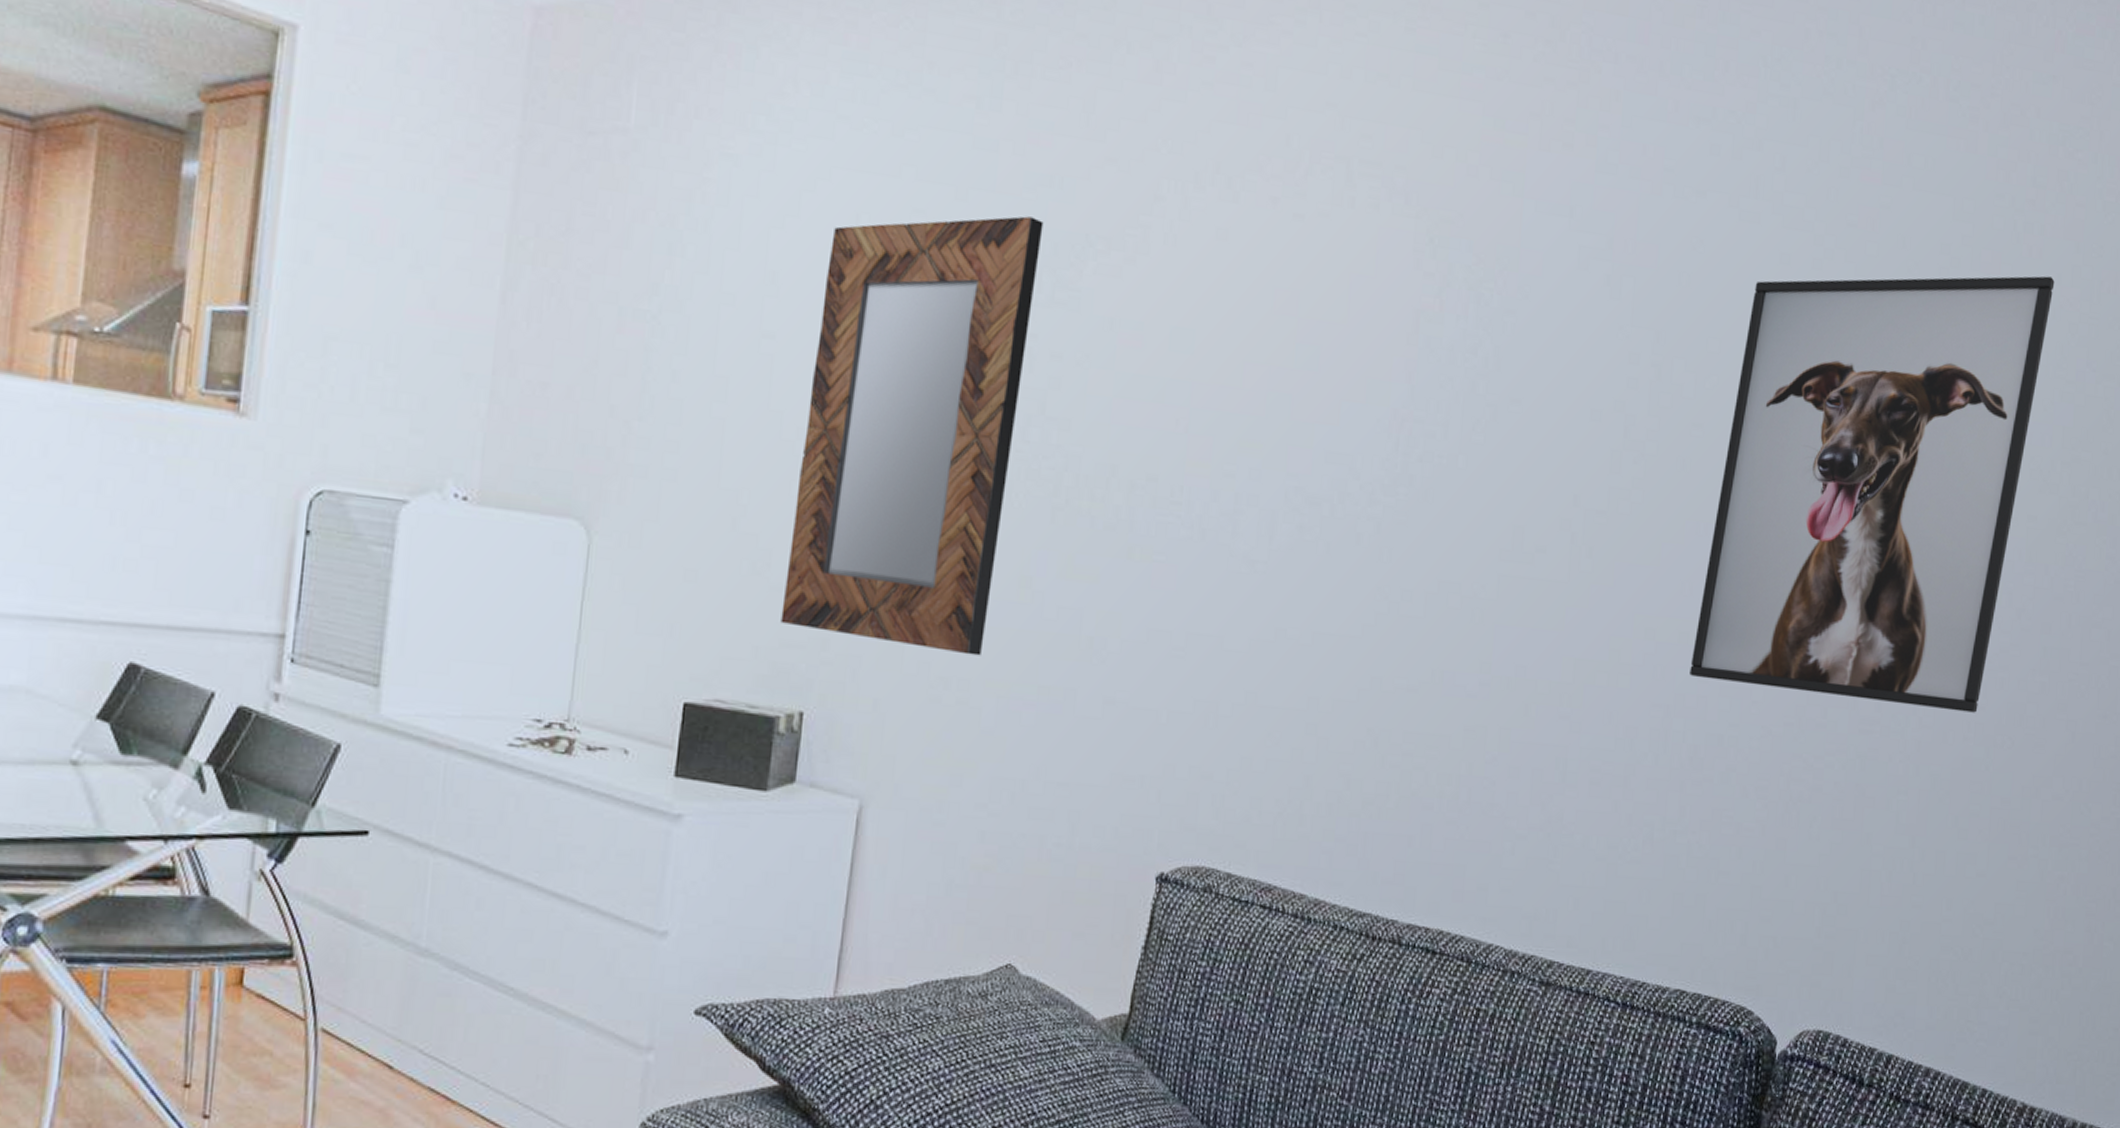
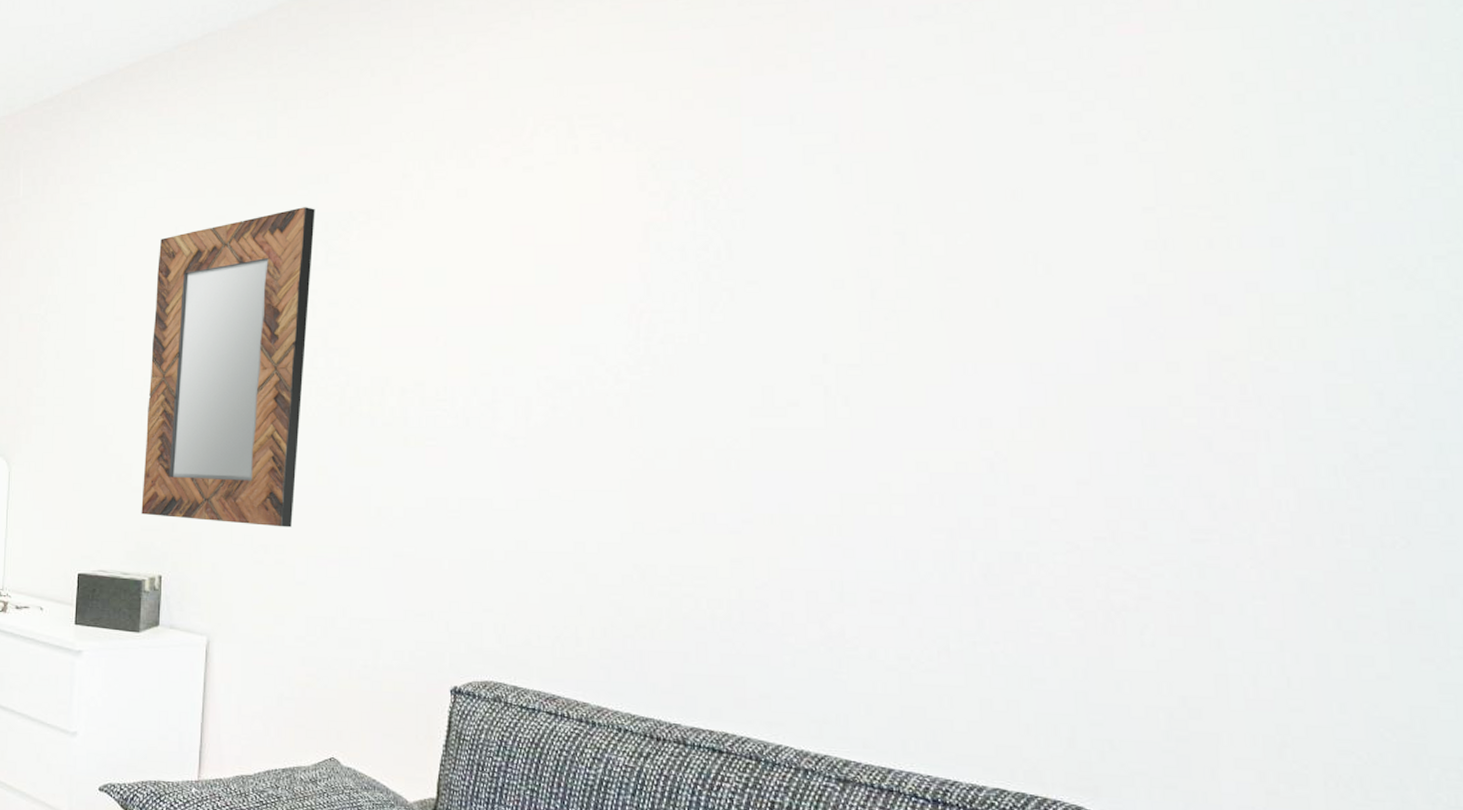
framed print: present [1690,276,2055,713] -> none [972,80,1394,515]

